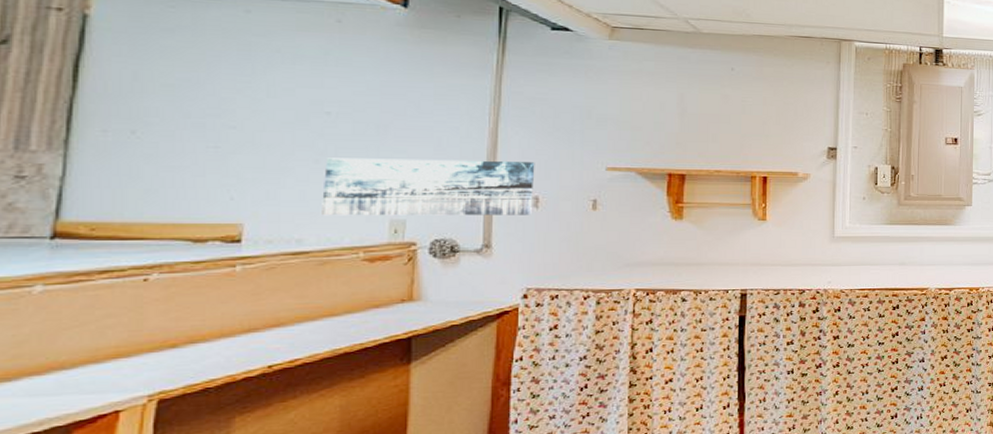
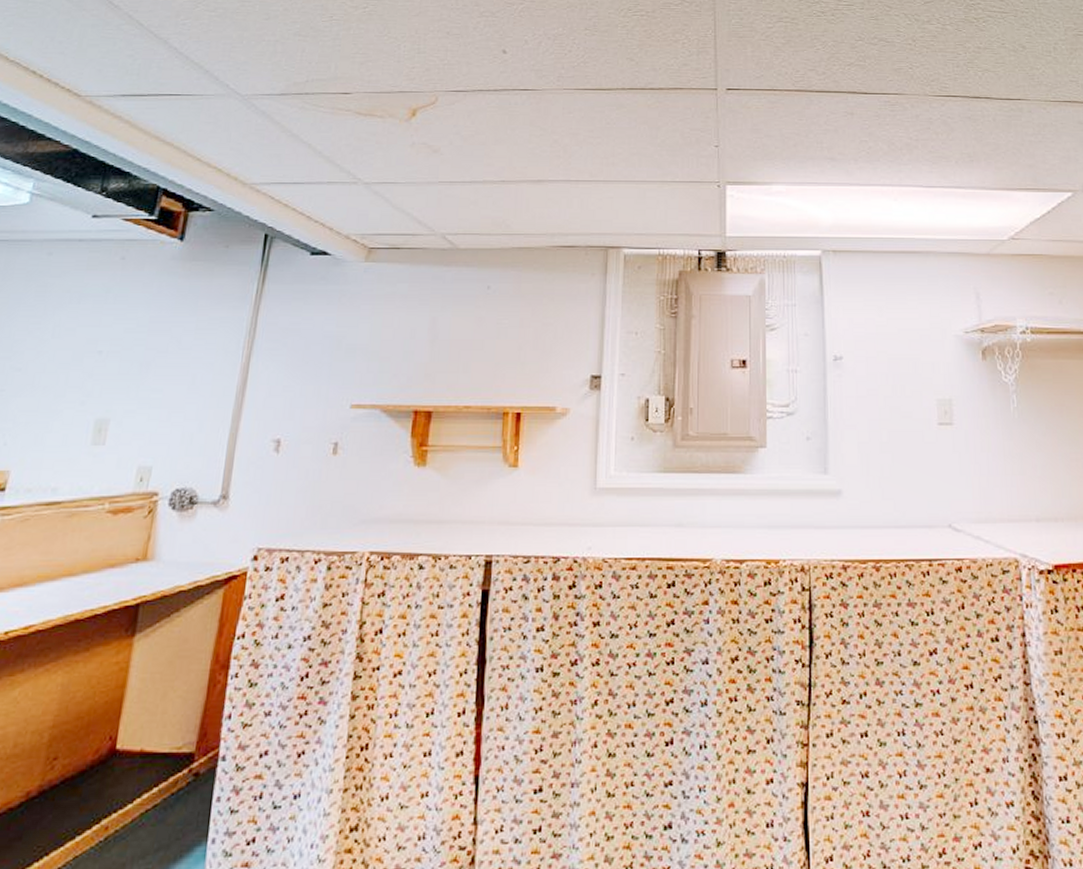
wall art: present [322,158,535,216] -> none [78,399,281,462]

